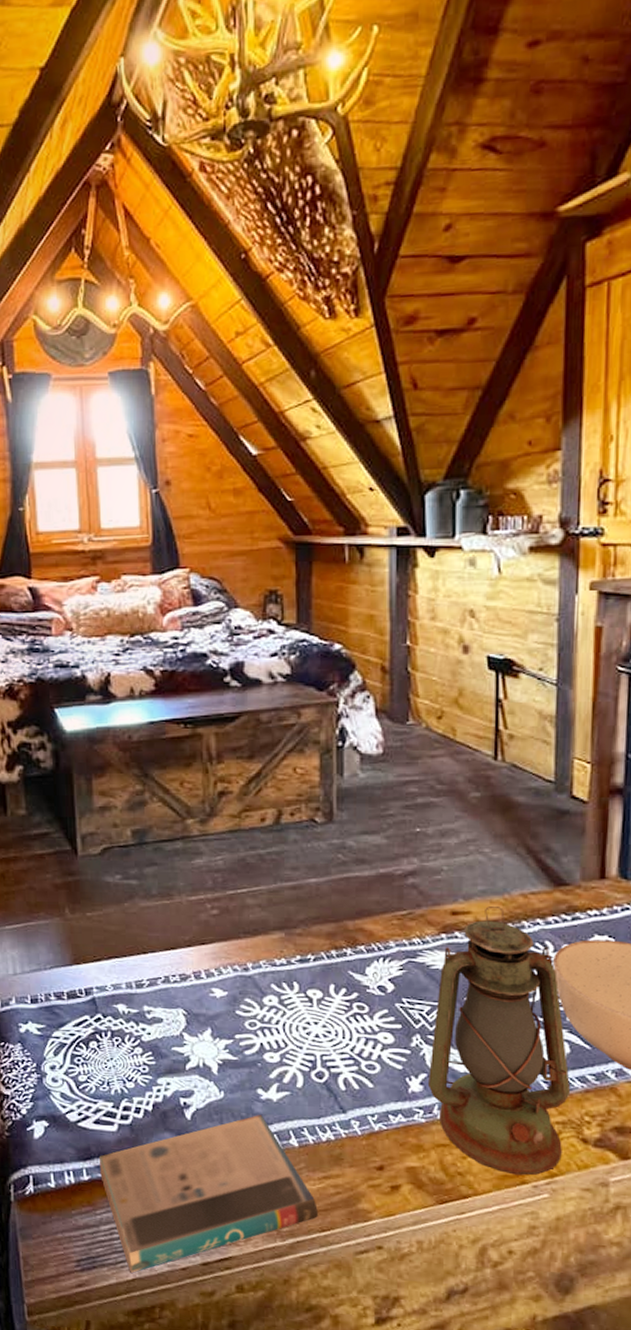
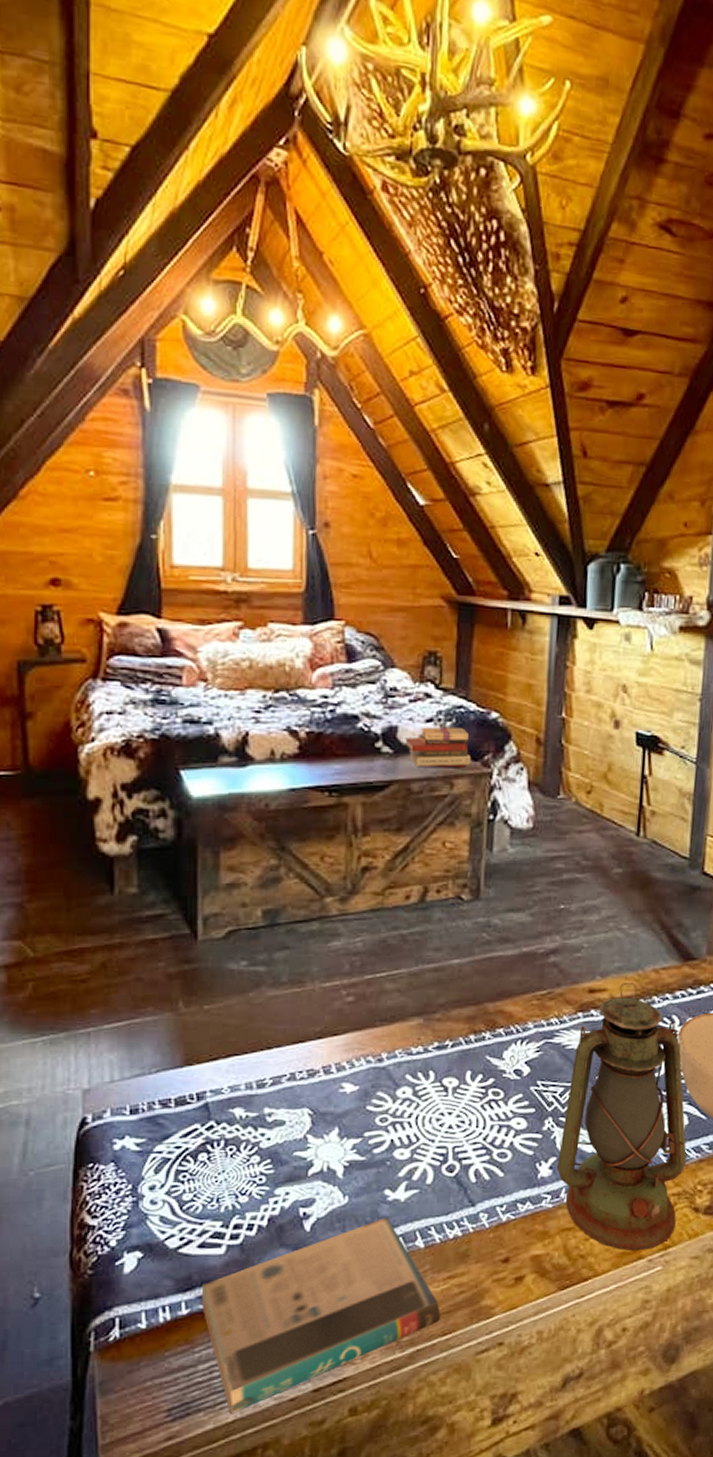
books: none [252,661,317,699] -> present [405,727,472,768]

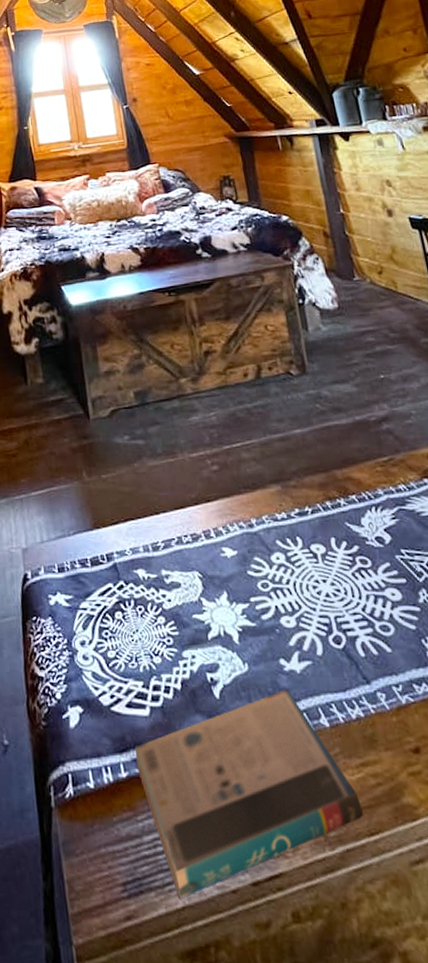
books: present [405,727,472,768] -> none [218,231,275,266]

